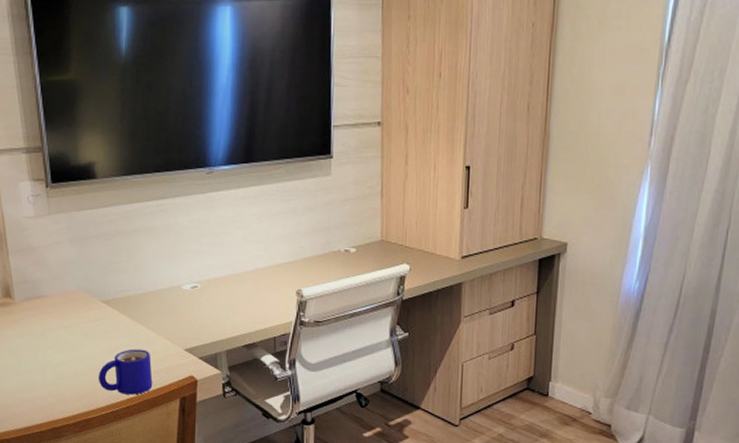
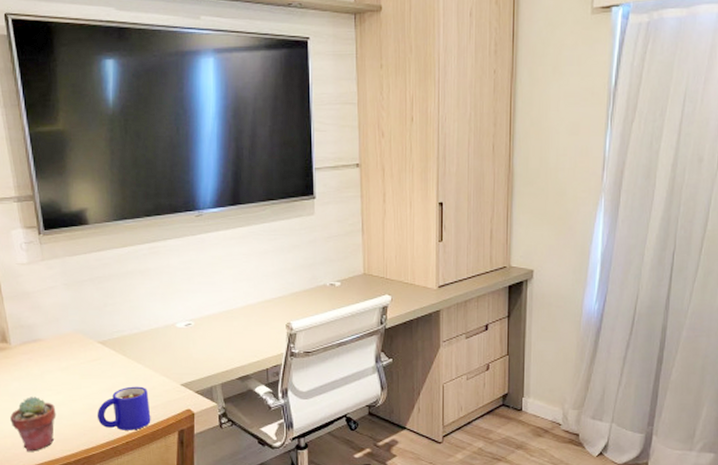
potted succulent: none [11,354,57,411] -> present [10,397,56,452]

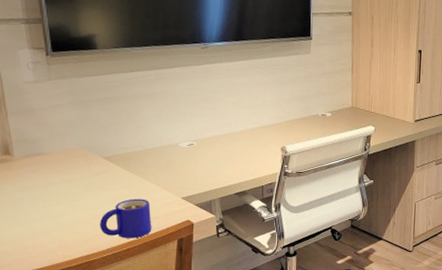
potted succulent: present [10,397,56,452] -> none [11,206,59,257]

